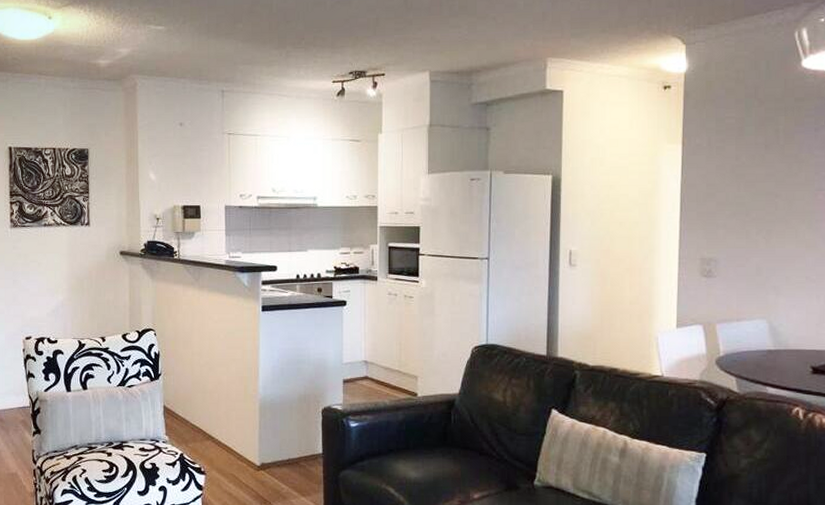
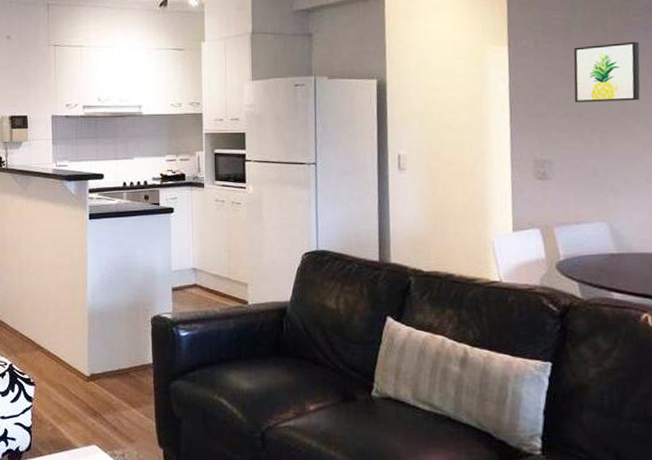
wall art: none [743,142,808,202] -> present [573,41,640,102]

